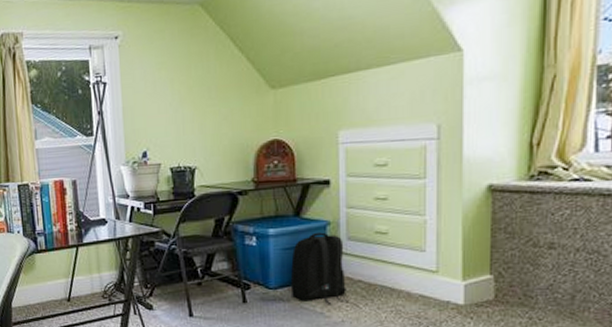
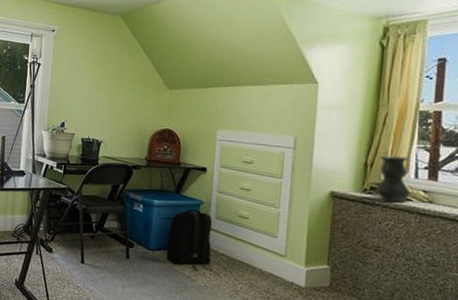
vase: none [545,127,590,187] -> present [375,155,411,203]

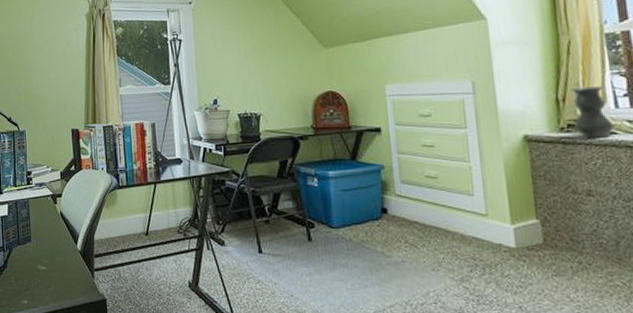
backpack: present [166,208,213,271] -> none [351,175,407,245]

